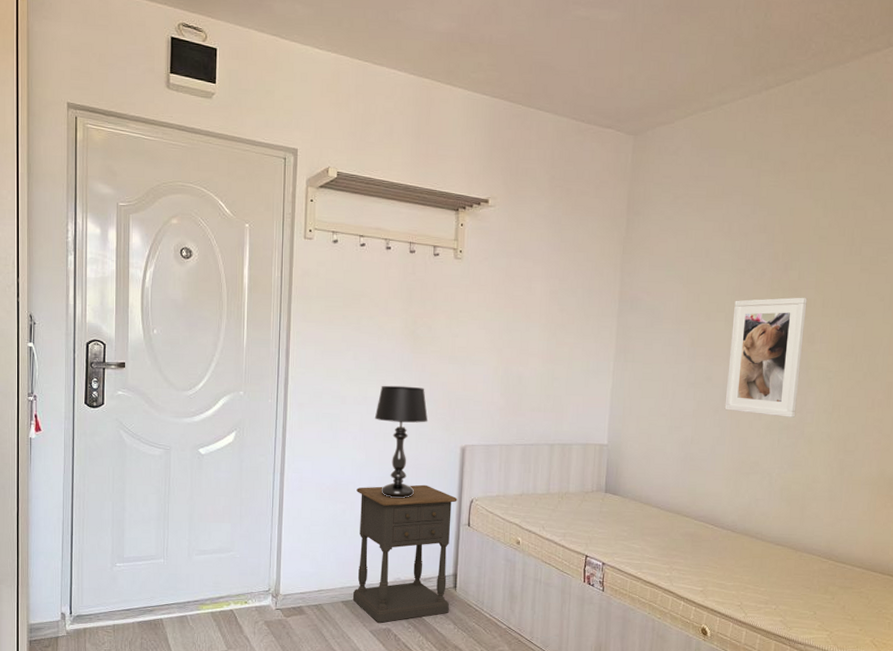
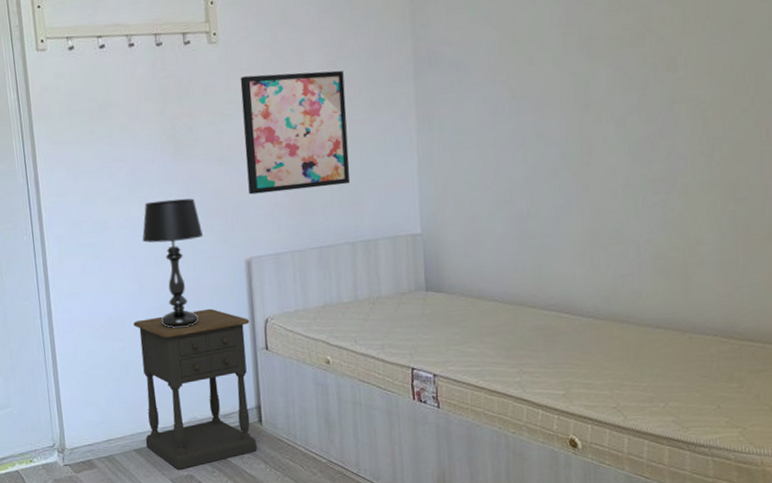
wall art: none [472,291,562,395] -> present [240,70,350,195]
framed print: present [724,297,807,417] -> none [562,14,662,172]

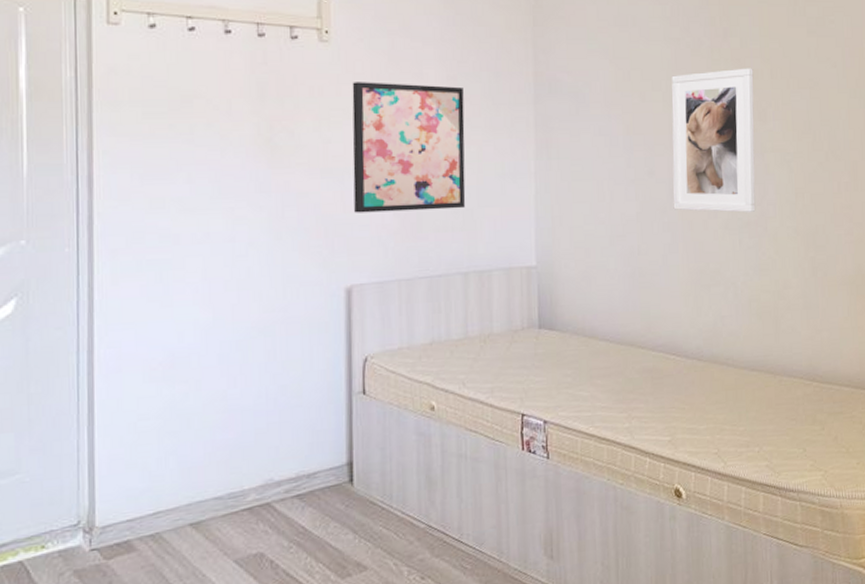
nightstand: present [133,308,257,470] -> none [202,344,346,547]
table lamp: present [142,198,204,328] -> none [222,212,298,368]
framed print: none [562,14,662,172] -> present [671,68,756,213]

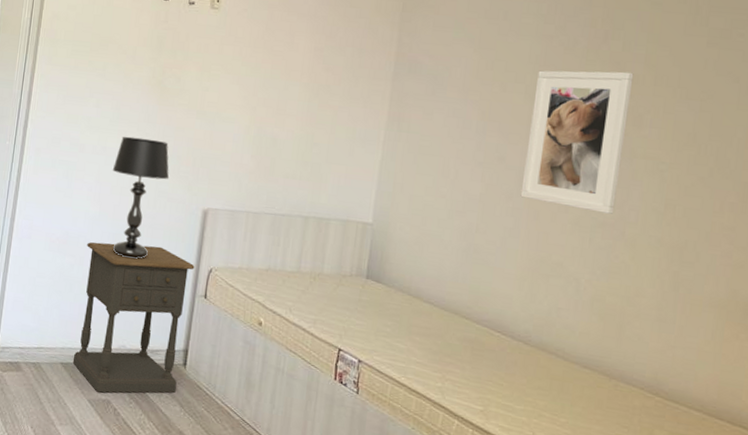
nightstand: none [202,344,346,547] -> present [72,242,195,393]
table lamp: none [222,212,298,368] -> present [112,136,170,259]
wall art: present [352,82,466,213] -> none [219,44,328,162]

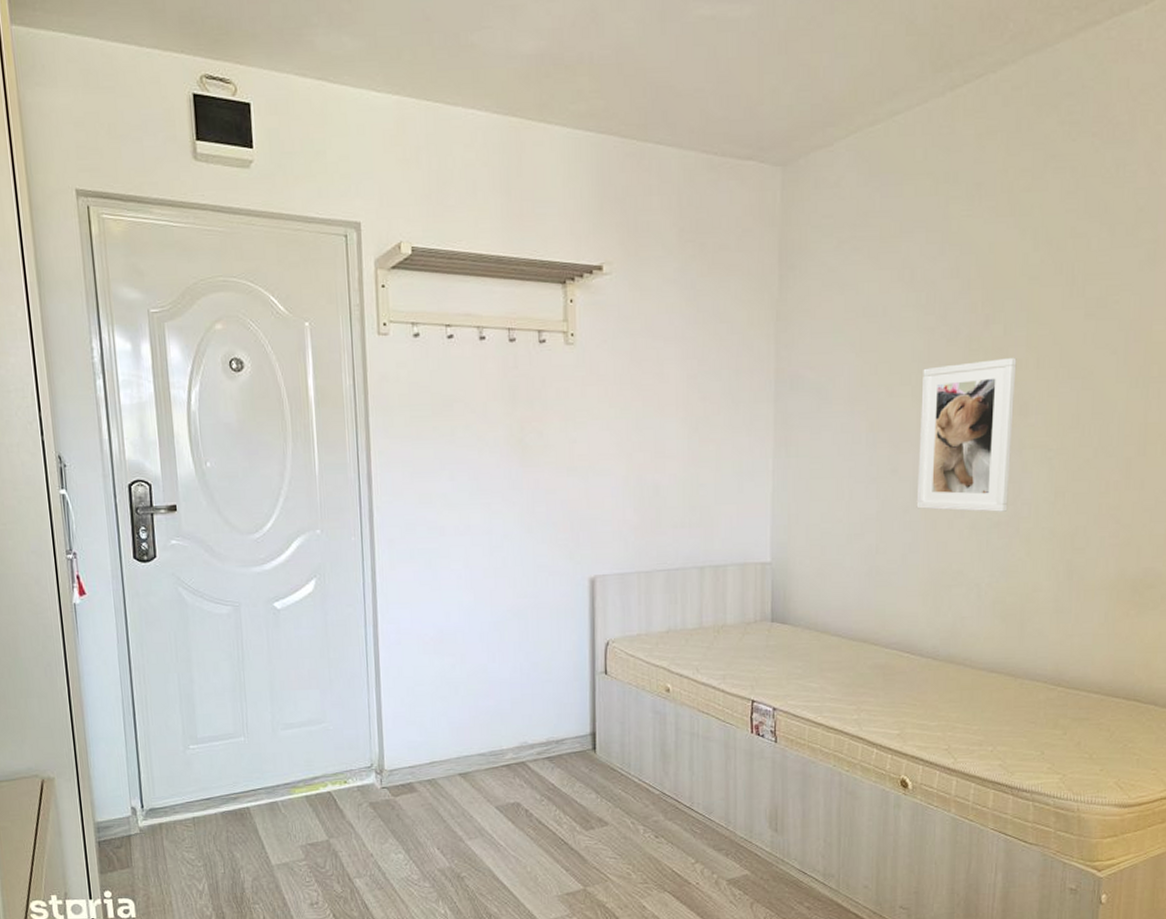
nightstand: present [72,242,195,393] -> none [466,627,590,797]
table lamp: present [112,136,170,259] -> none [481,508,547,646]

